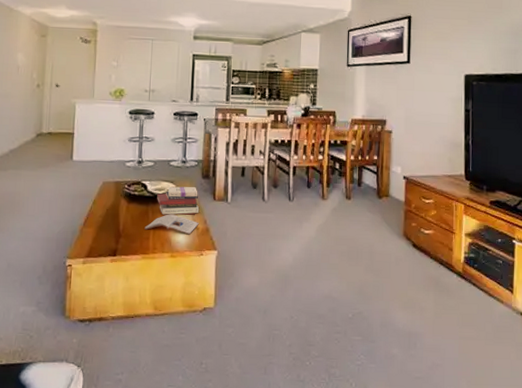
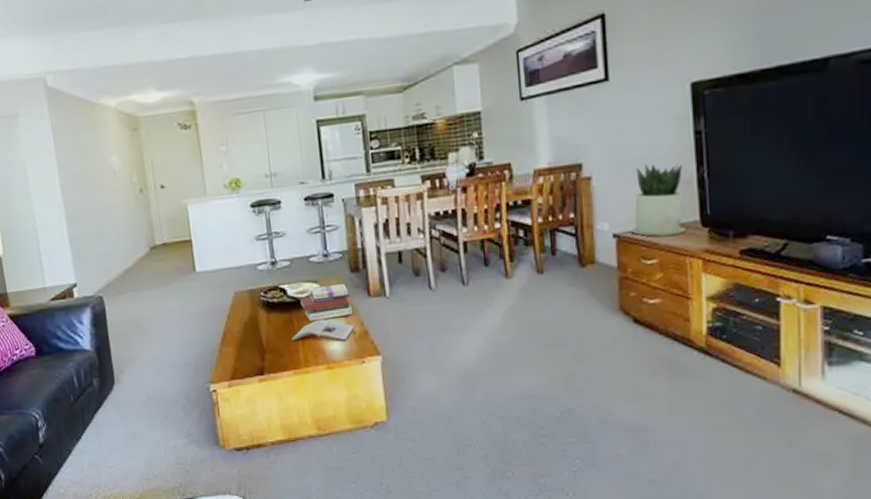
planter: none [416,127,455,184] -> present [630,163,686,237]

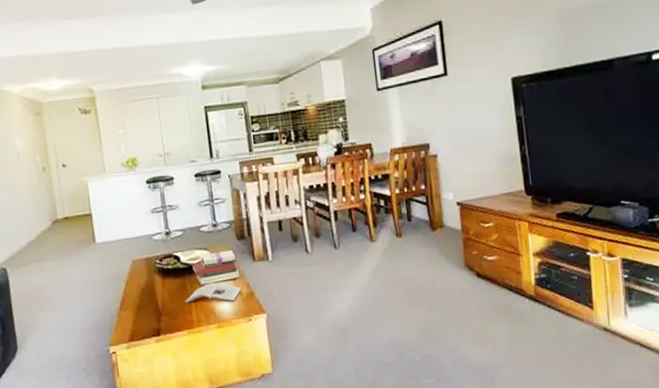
planter: present [630,163,686,237] -> none [470,143,514,204]

